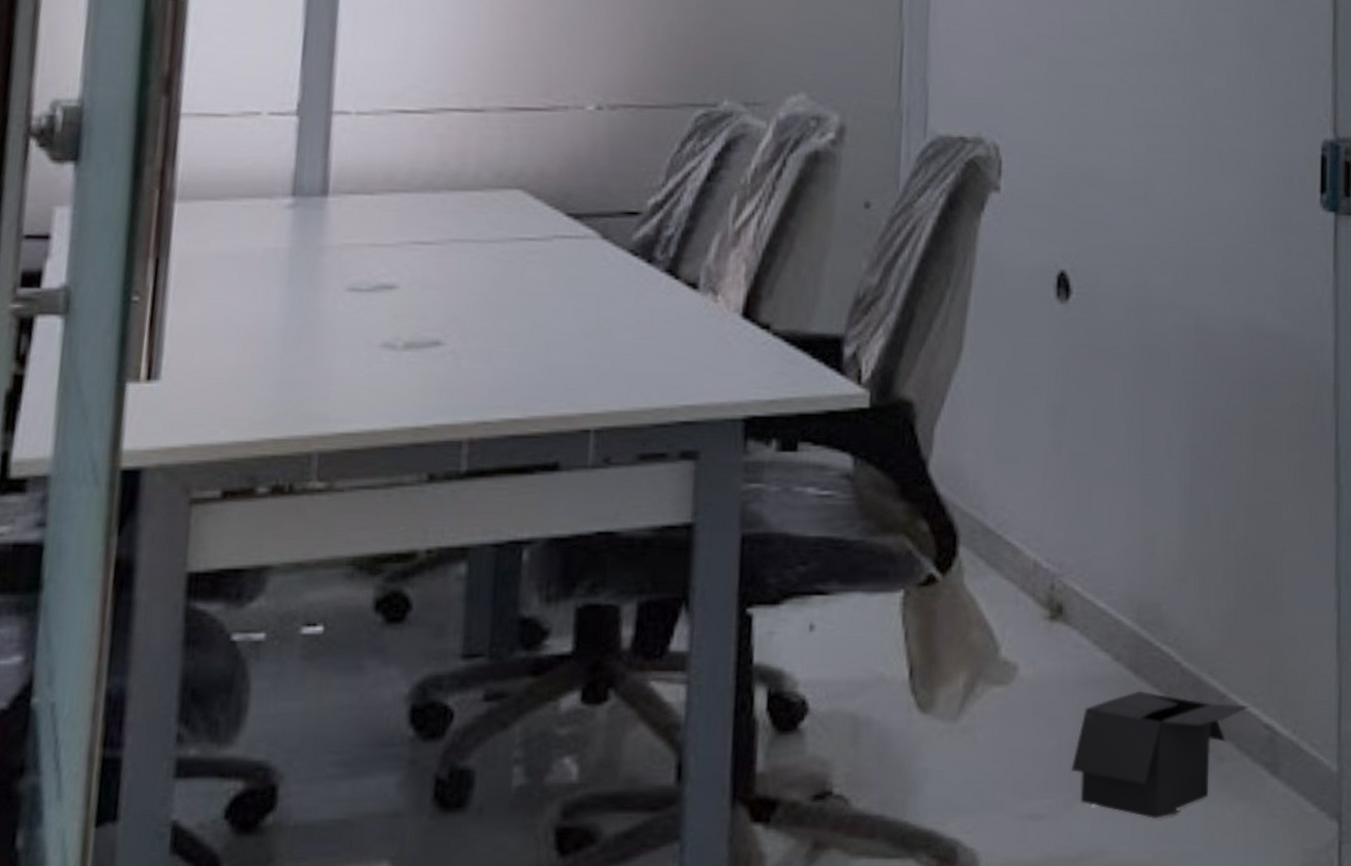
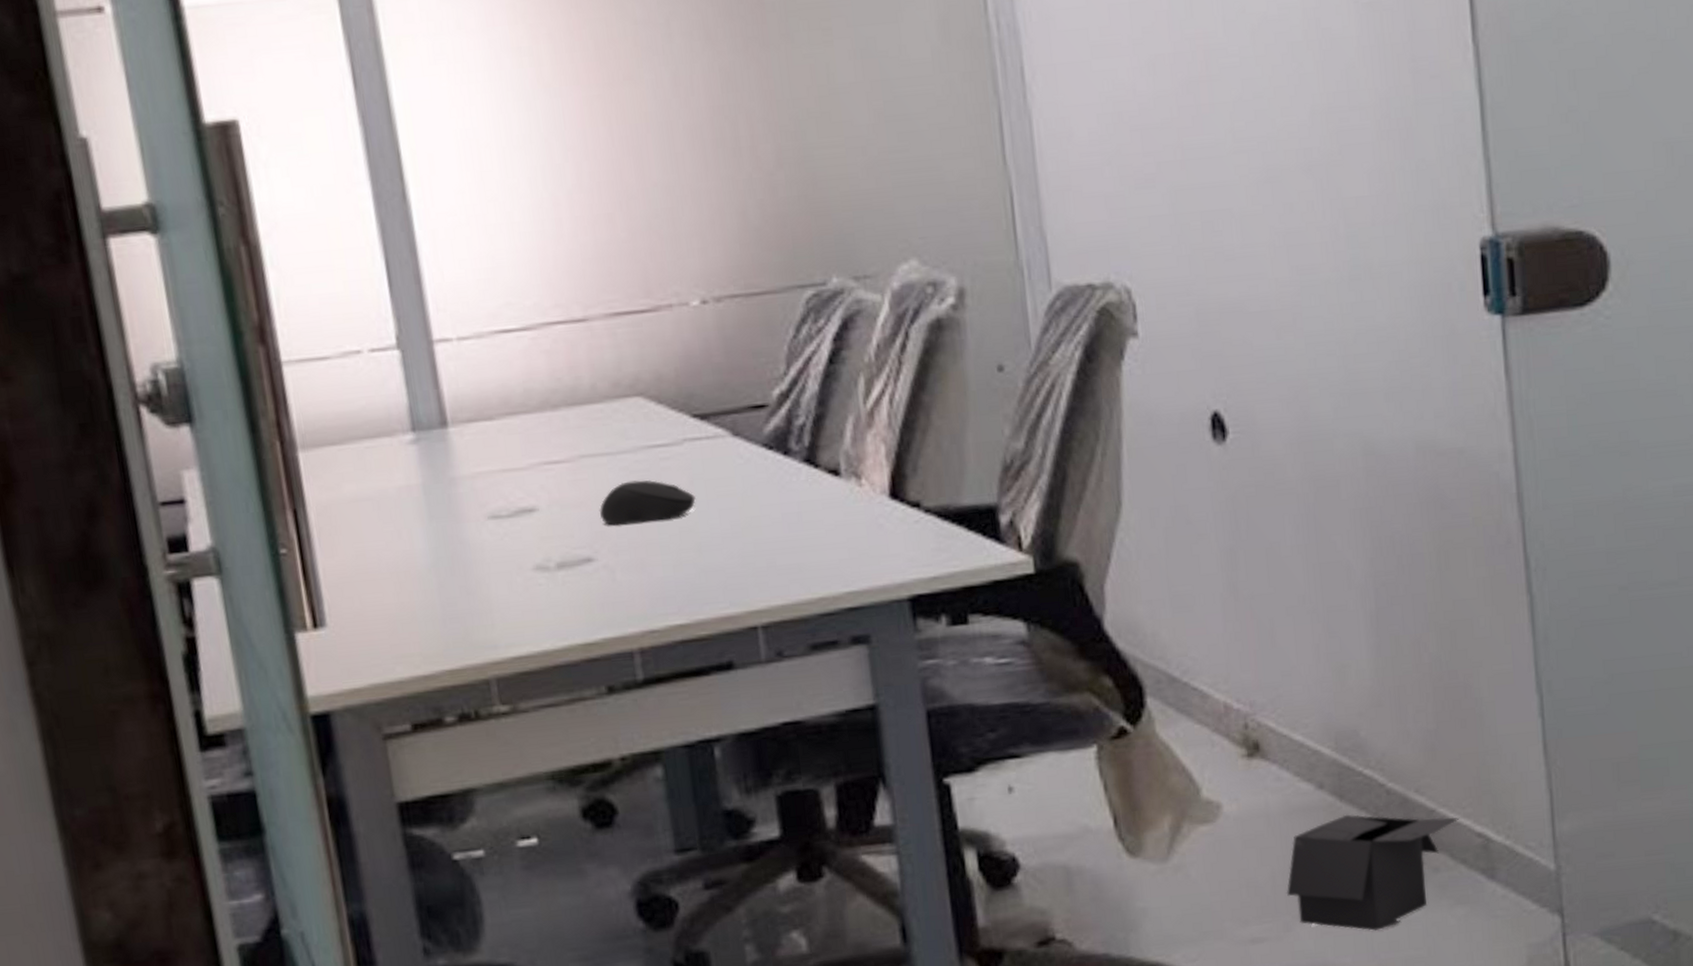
computer mouse: none [457,270,554,312] -> present [599,480,696,526]

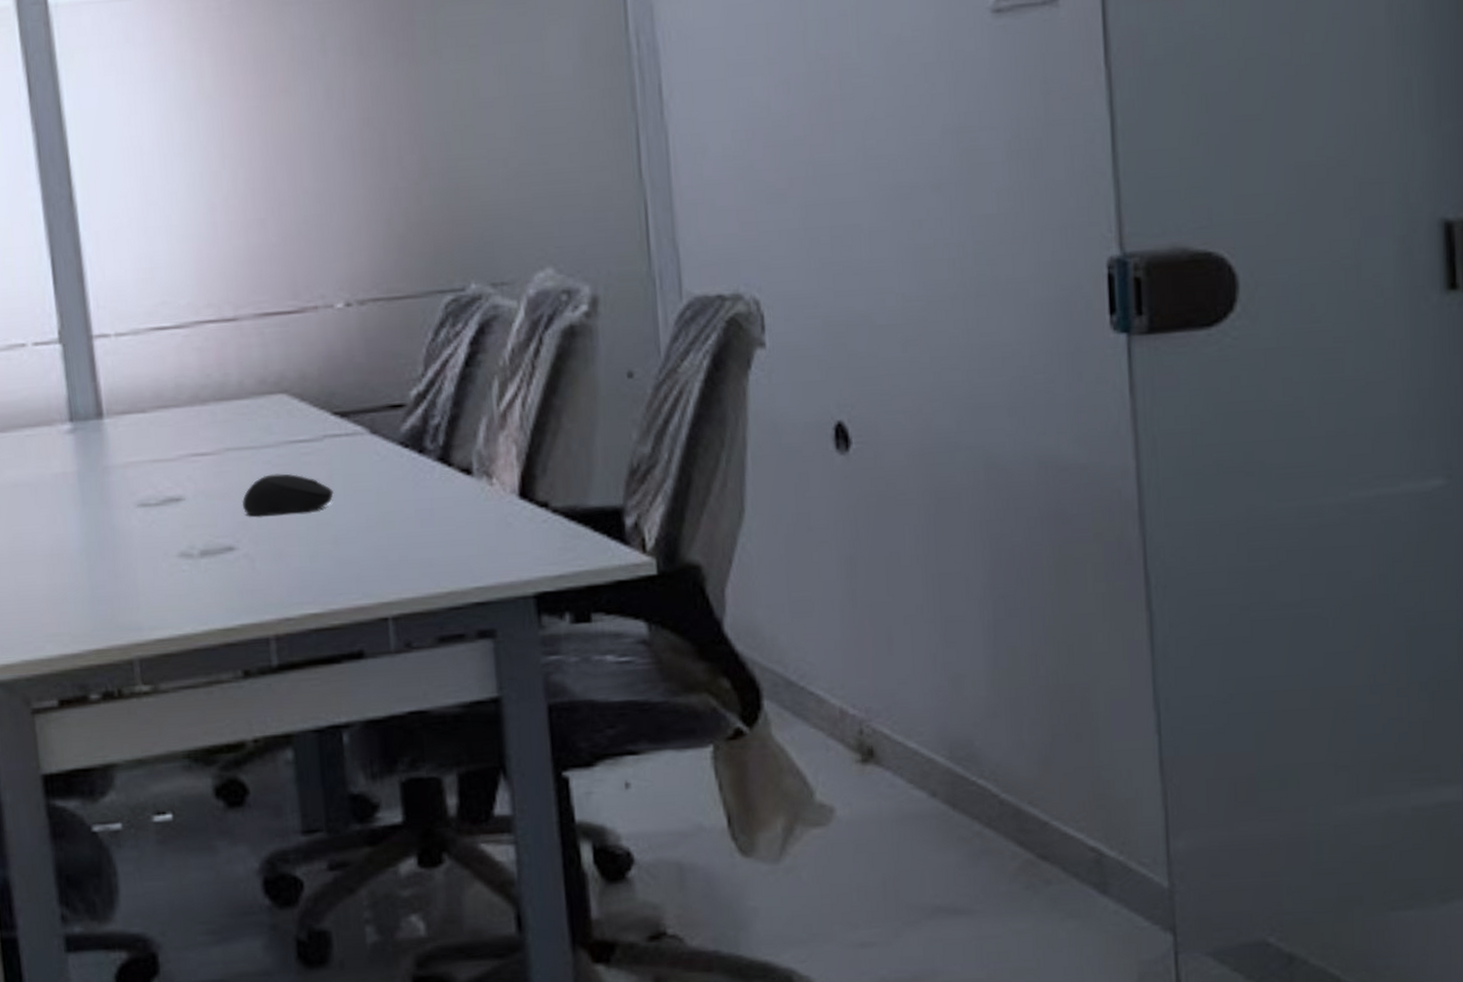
carton: present [1286,814,1460,931] -> none [896,823,1073,940]

